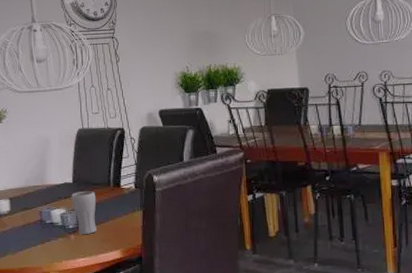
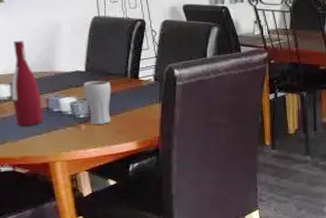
wine bottle: none [10,157,38,239] -> present [12,40,44,126]

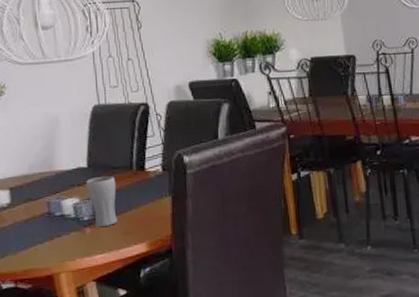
wine bottle: present [12,40,44,126] -> none [10,140,46,235]

